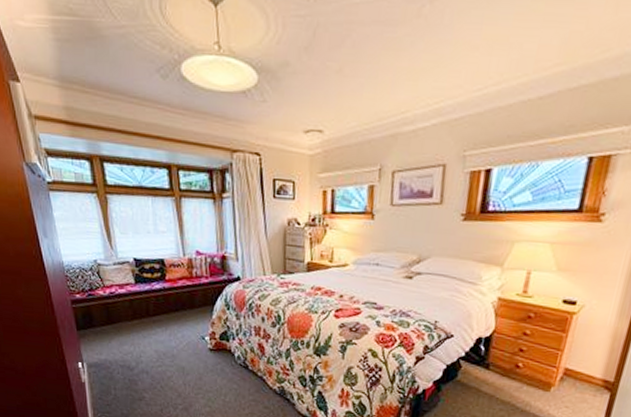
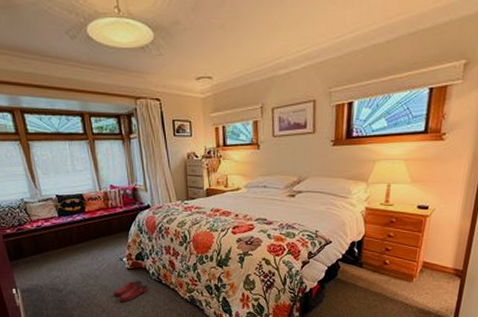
slippers: none [192,363,233,388] -> present [114,280,149,303]

